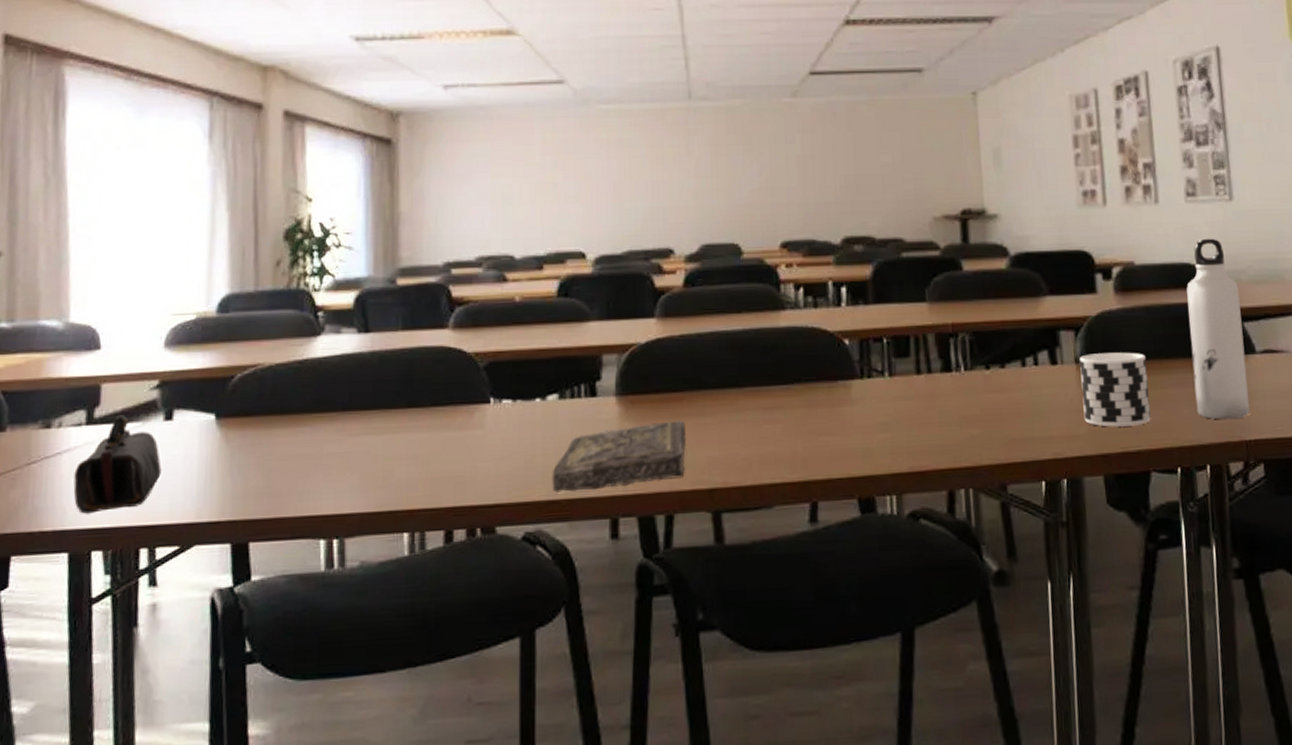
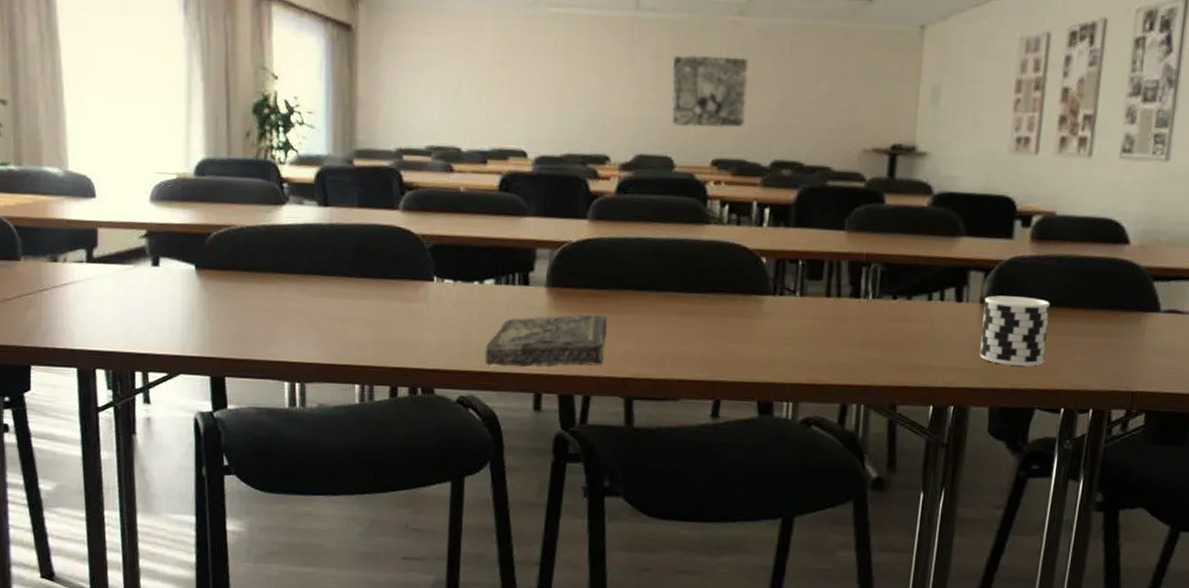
pencil case: present [73,415,162,514] -> none [79,257,151,338]
map: none [730,137,810,212] -> present [672,55,749,127]
water bottle: present [1186,238,1250,420] -> none [1090,196,1156,371]

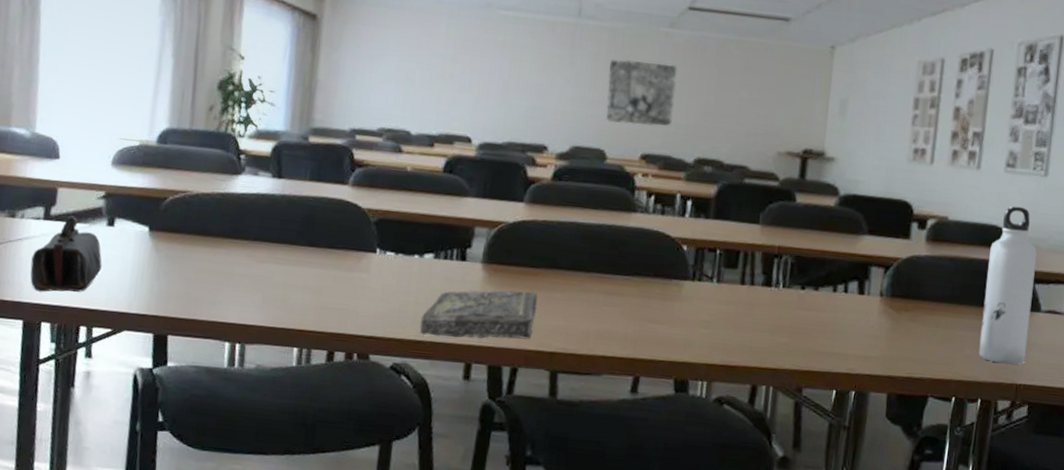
pencil case: none [79,257,151,338] -> present [30,215,102,292]
cup: present [979,295,1050,366] -> none [879,290,943,357]
water bottle: none [1090,196,1156,371] -> present [978,206,1037,365]

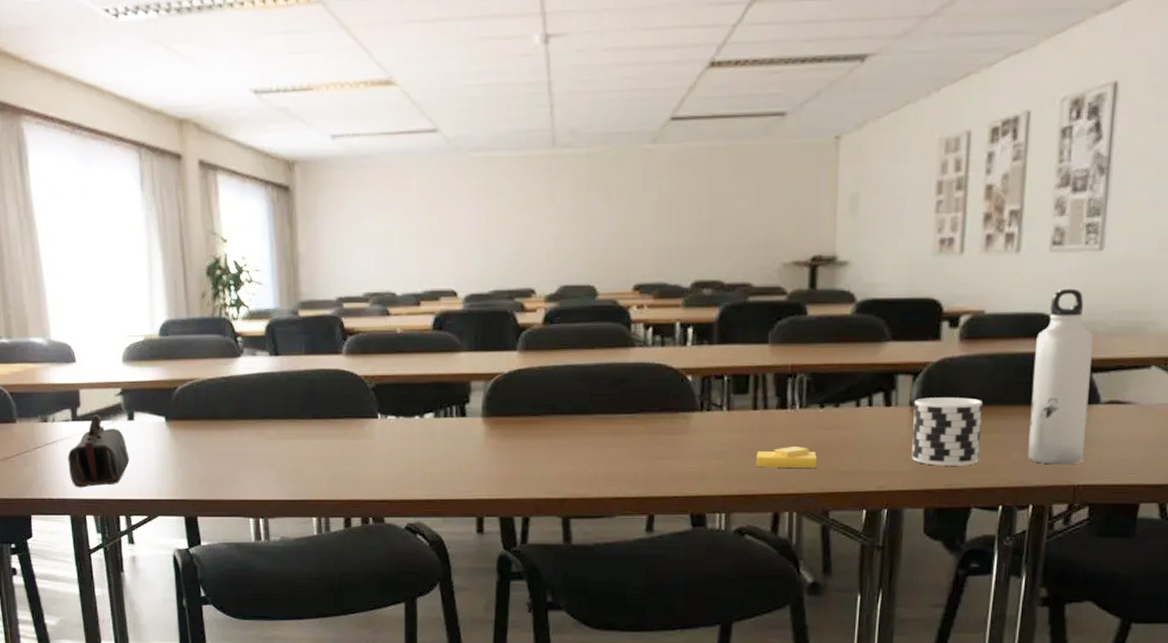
book: present [420,290,538,340] -> none [429,440,542,494]
map: present [606,59,678,126] -> none [590,184,664,256]
sticky notes: none [739,322,795,346] -> present [756,445,817,468]
cup: none [879,290,943,357] -> present [912,397,982,466]

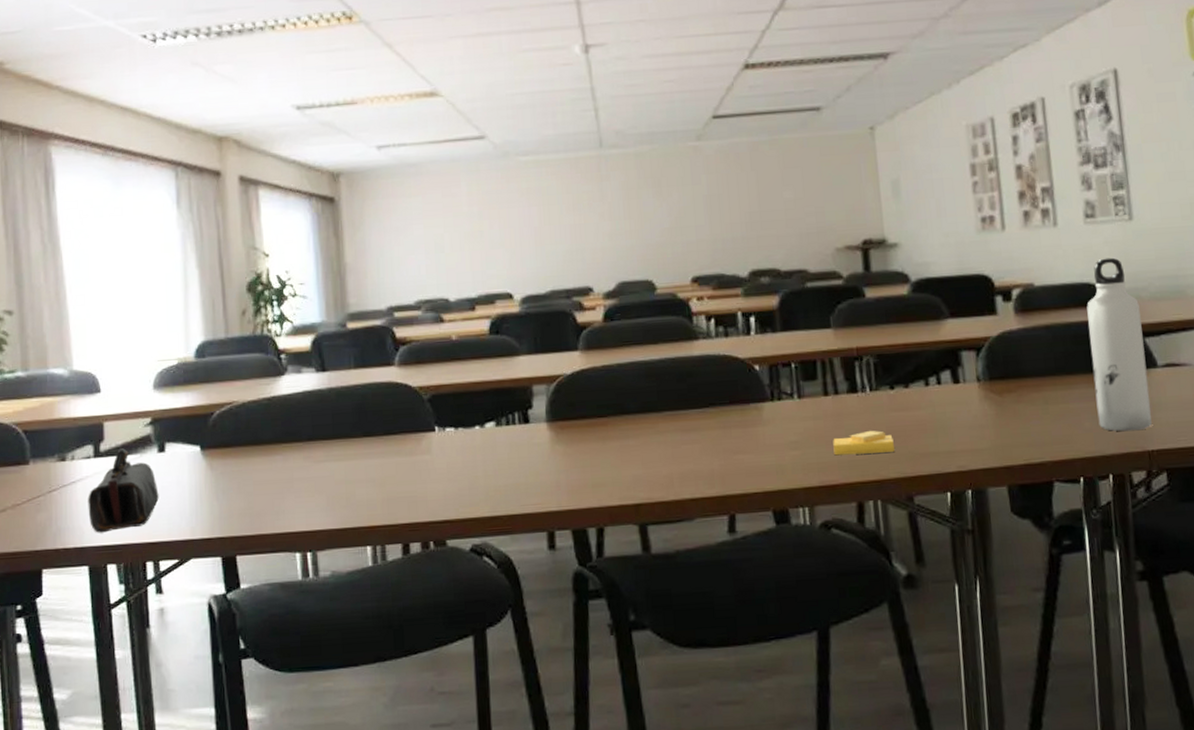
cup: present [912,397,982,466] -> none [981,369,1053,441]

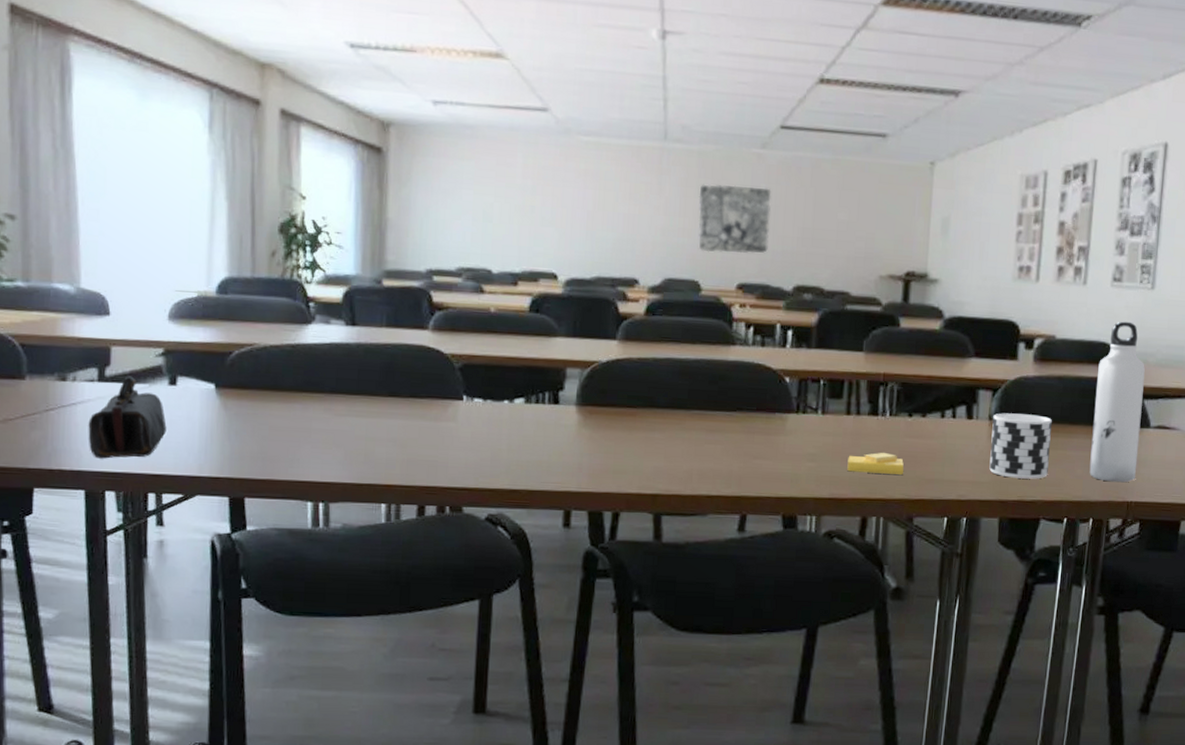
map: none [641,178,717,251] -> present [698,184,772,253]
cup: none [981,369,1053,441] -> present [989,413,1052,479]

